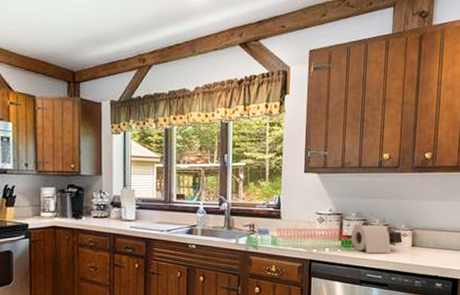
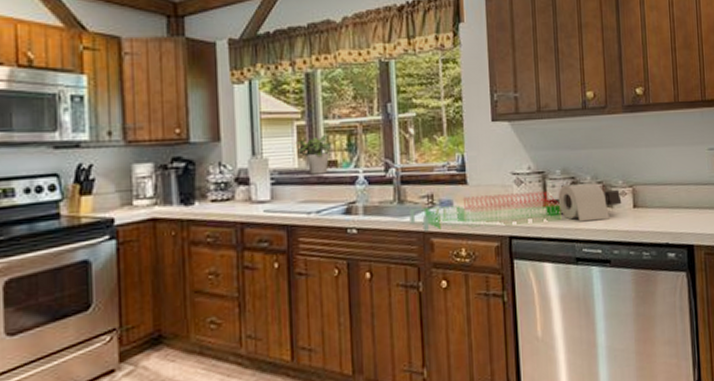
potted plant: none [155,174,180,204] -> present [295,134,331,175]

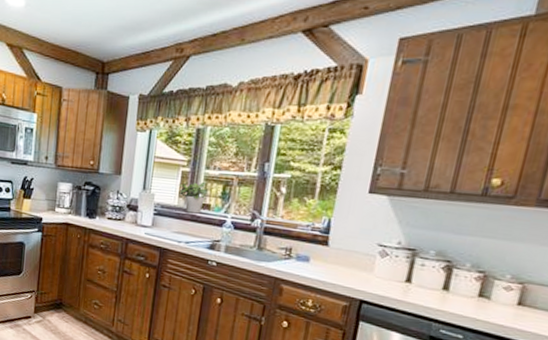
dish rack: present [409,191,562,233] -> none [264,256,427,298]
paper towel holder: present [545,183,622,222] -> none [407,266,505,310]

